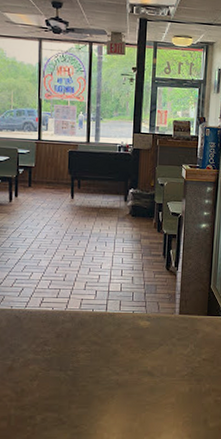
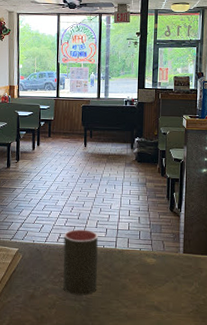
cup: none [46,292,87,364] -> present [63,229,98,295]

